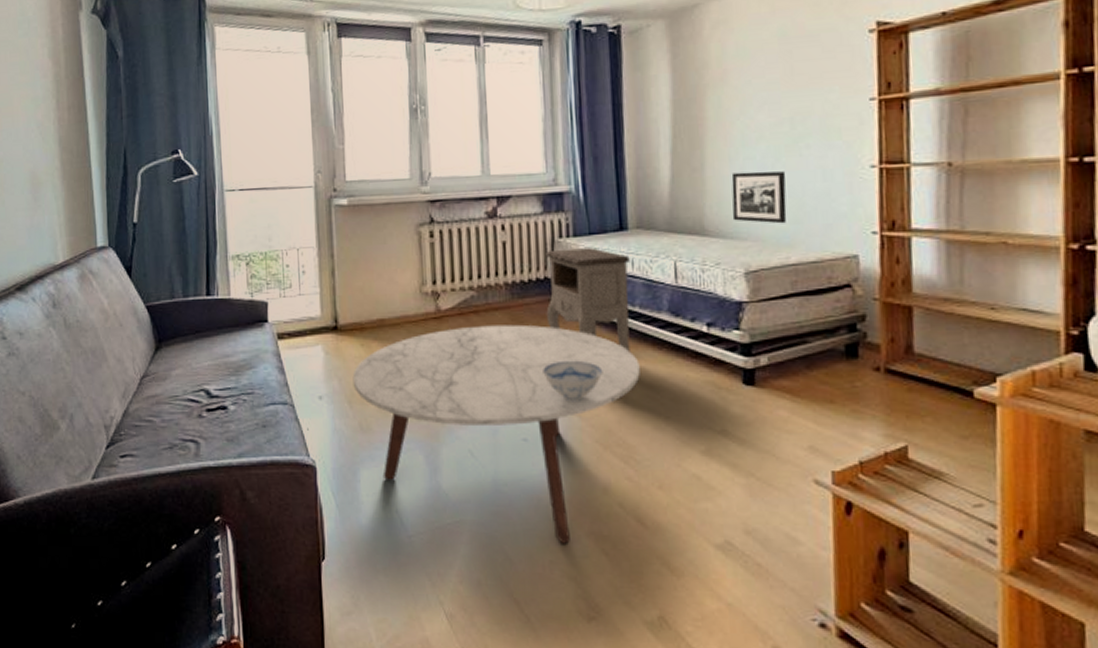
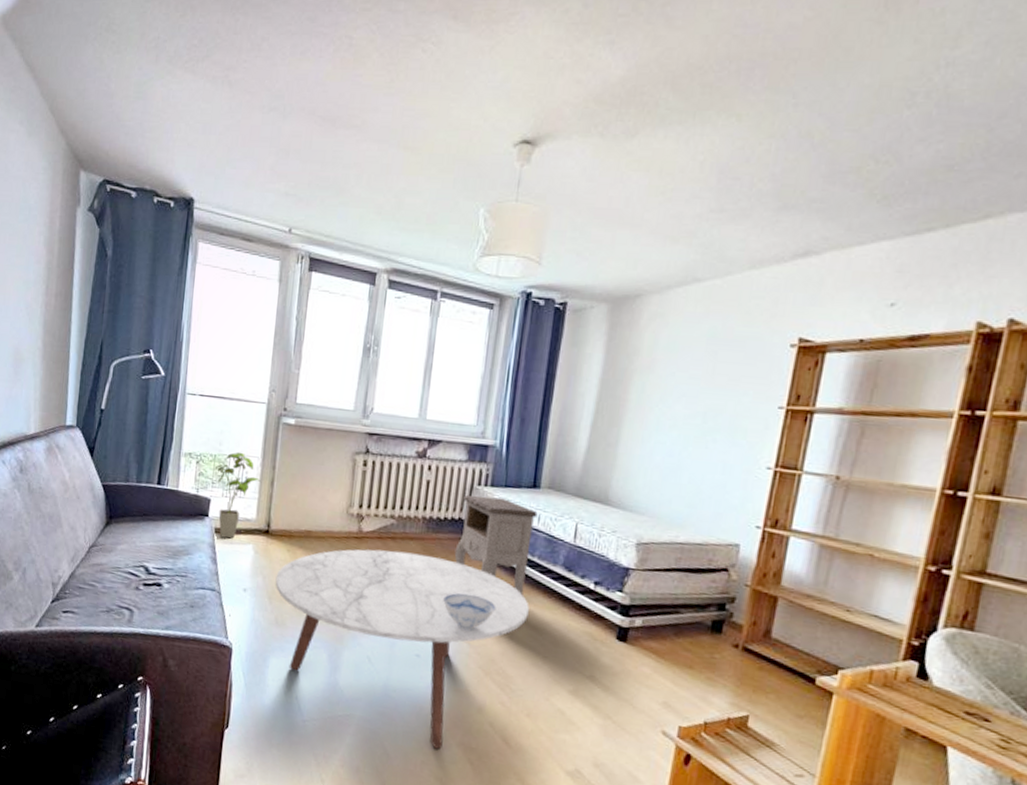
house plant: none [267,244,320,343] -> present [214,452,261,539]
picture frame: present [731,171,787,224] -> none [634,453,691,506]

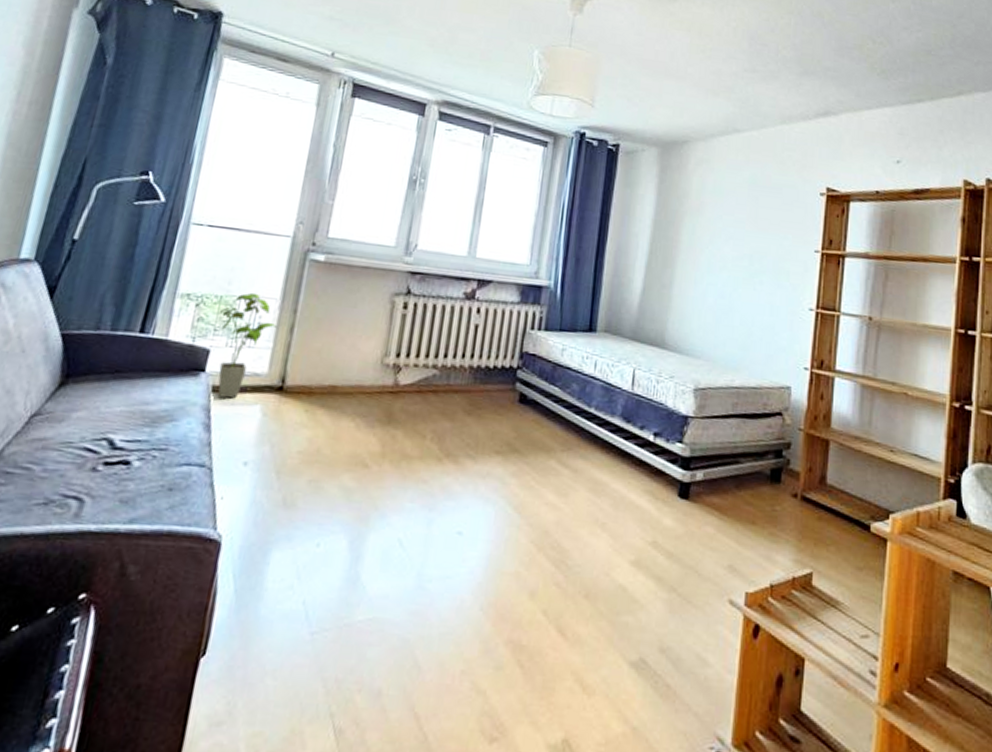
coffee table: present [275,549,529,749] -> none [286,405,586,652]
ceramic bowl: present [442,593,496,630] -> none [489,453,551,497]
nightstand: present [454,495,538,596] -> none [504,341,594,453]

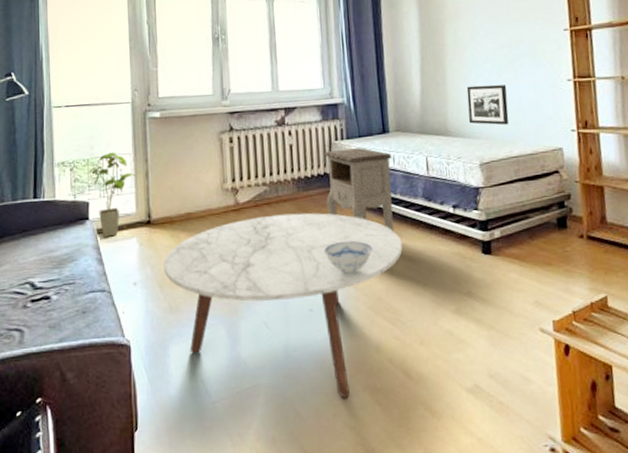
coffee table: none [286,405,586,652] -> present [163,213,403,398]
ceramic bowl: none [489,453,551,497] -> present [323,240,373,275]
nightstand: none [504,341,594,453] -> present [325,148,394,232]
picture frame: none [690,295,741,349] -> present [466,85,509,125]

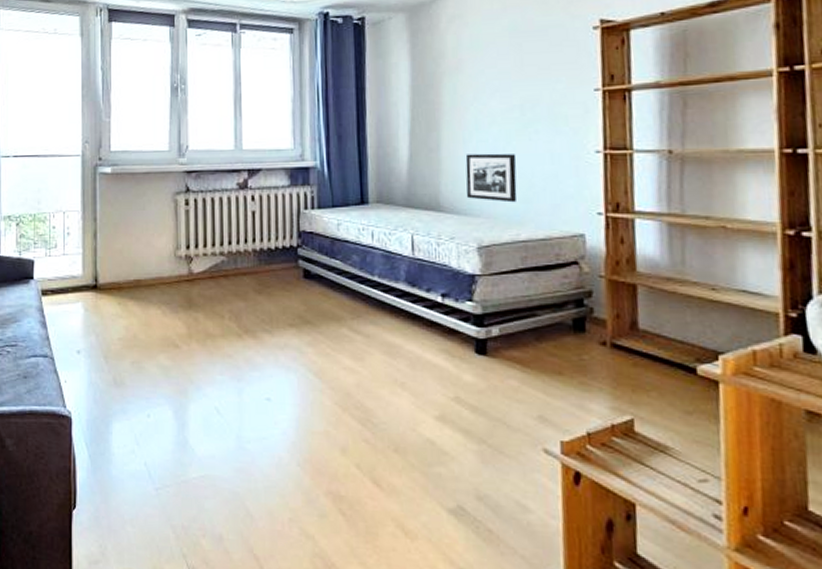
house plant: present [89,152,135,237] -> none [35,208,83,299]
coffee table: present [163,213,403,398] -> none [109,289,378,502]
ceramic bowl: present [323,240,373,275] -> none [285,324,343,364]
nightstand: present [325,148,394,232] -> none [291,219,370,319]

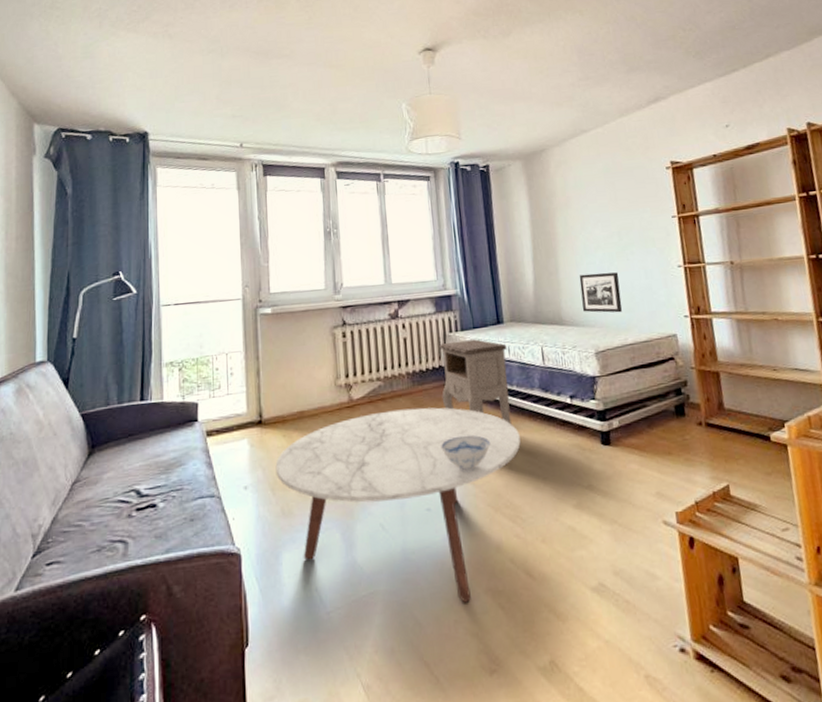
coffee table: none [109,289,378,502] -> present [275,407,521,603]
ceramic bowl: none [285,324,343,364] -> present [440,435,491,471]
nightstand: none [291,219,370,319] -> present [439,339,512,425]

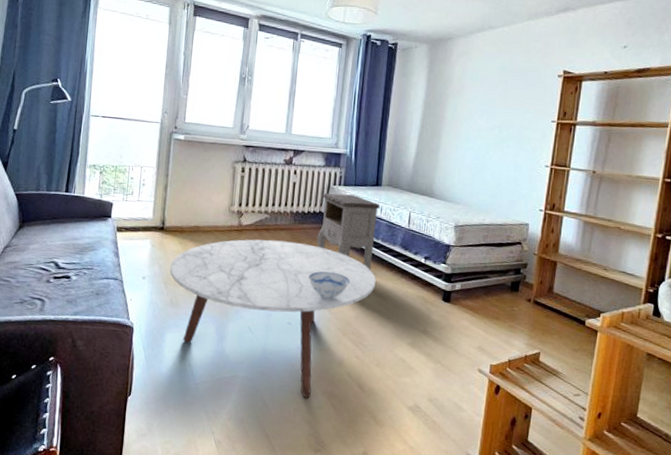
picture frame: present [579,272,623,313] -> none [452,157,492,197]

